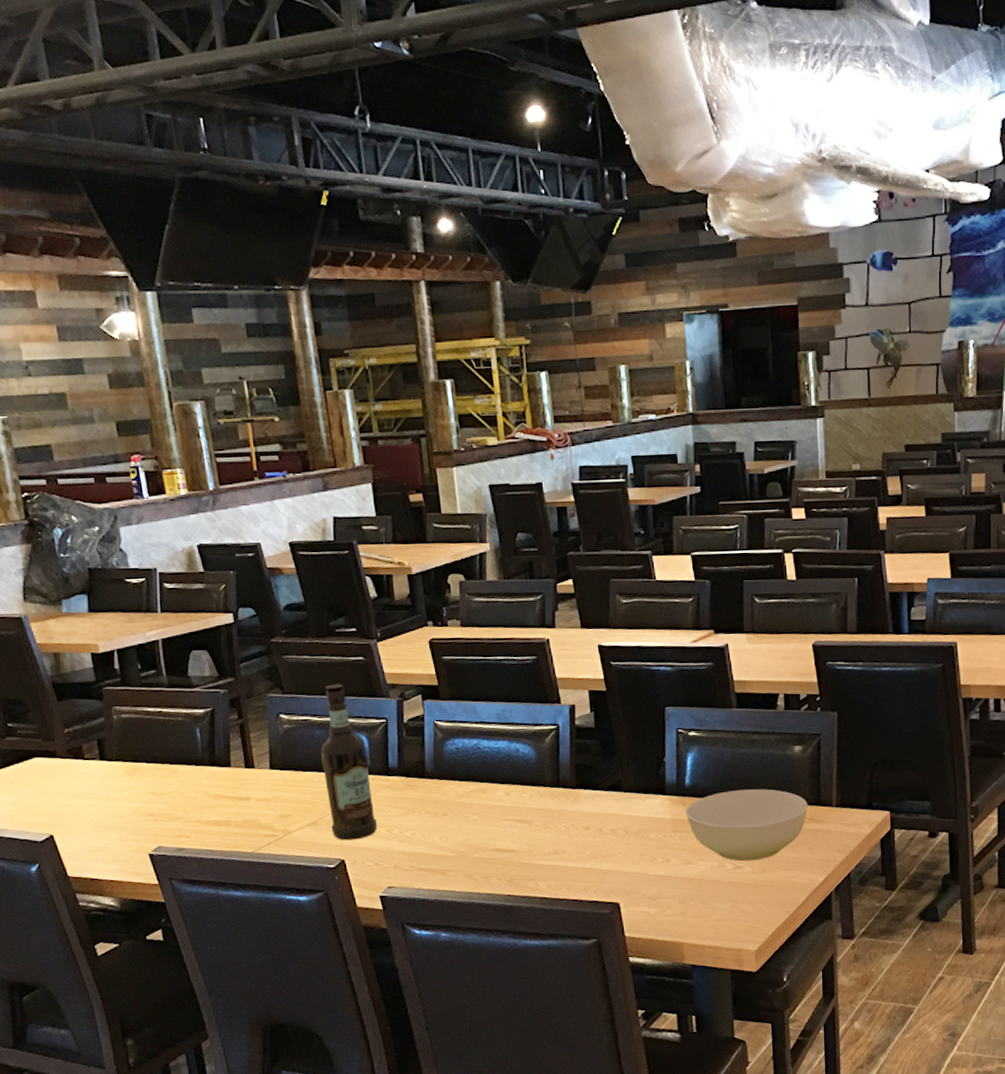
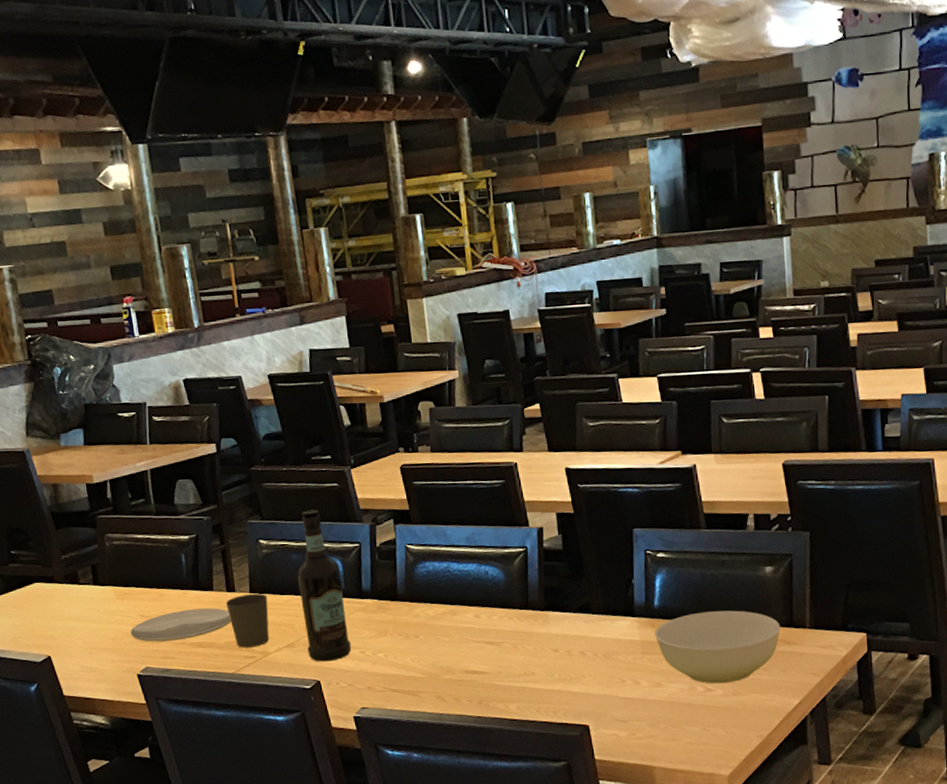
plate: none [141,785,251,820] -> present [130,608,232,642]
dixie cup: none [245,769,291,826] -> present [226,593,270,648]

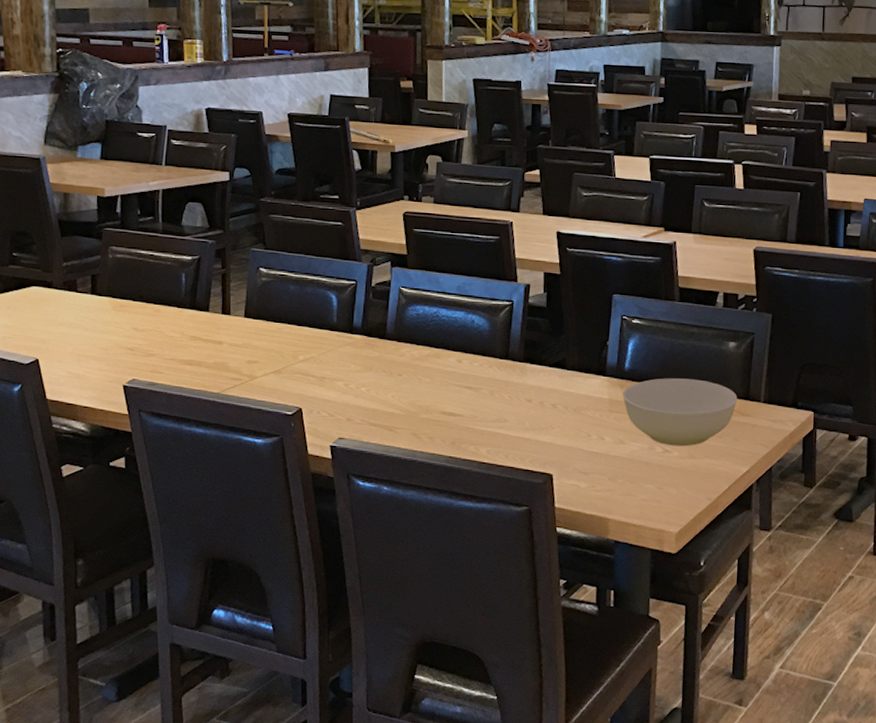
plate: present [130,608,232,642] -> none [121,327,223,356]
dixie cup: present [226,593,270,648] -> none [220,318,261,370]
root beer: present [297,510,352,662] -> none [292,245,337,391]

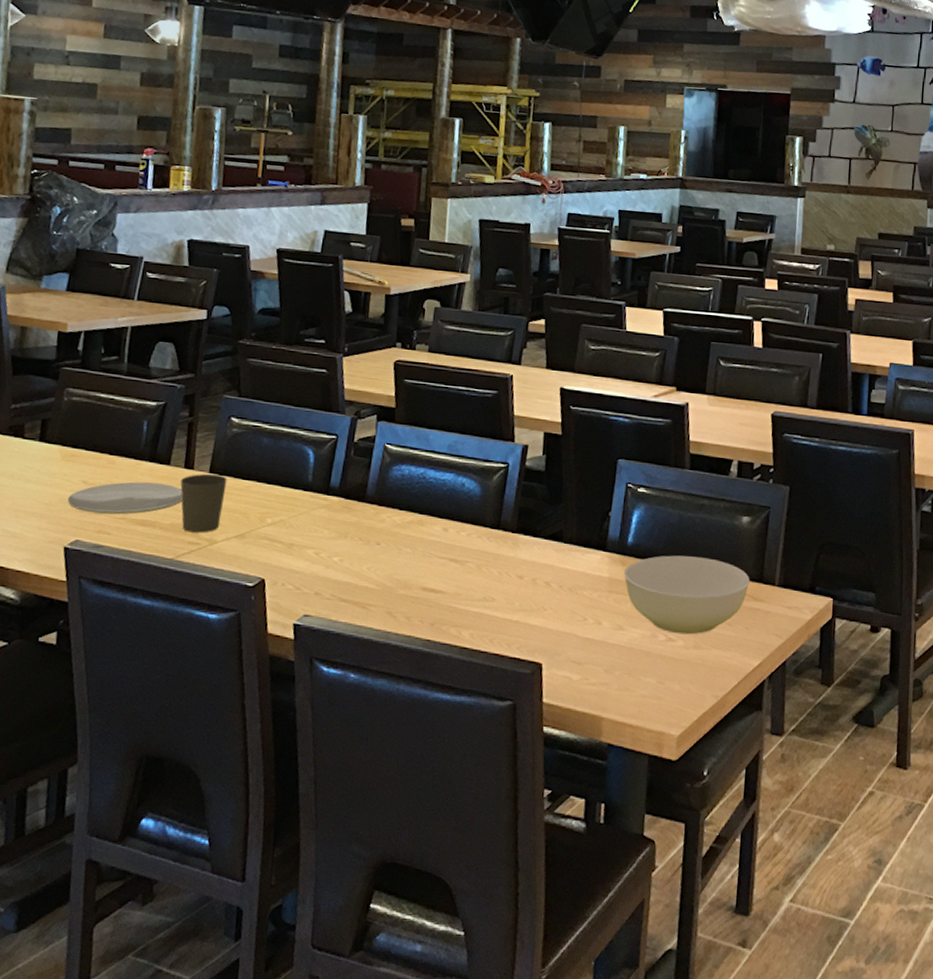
plate: none [121,327,223,356] -> present [67,481,183,515]
dixie cup: none [220,318,261,370] -> present [180,473,227,533]

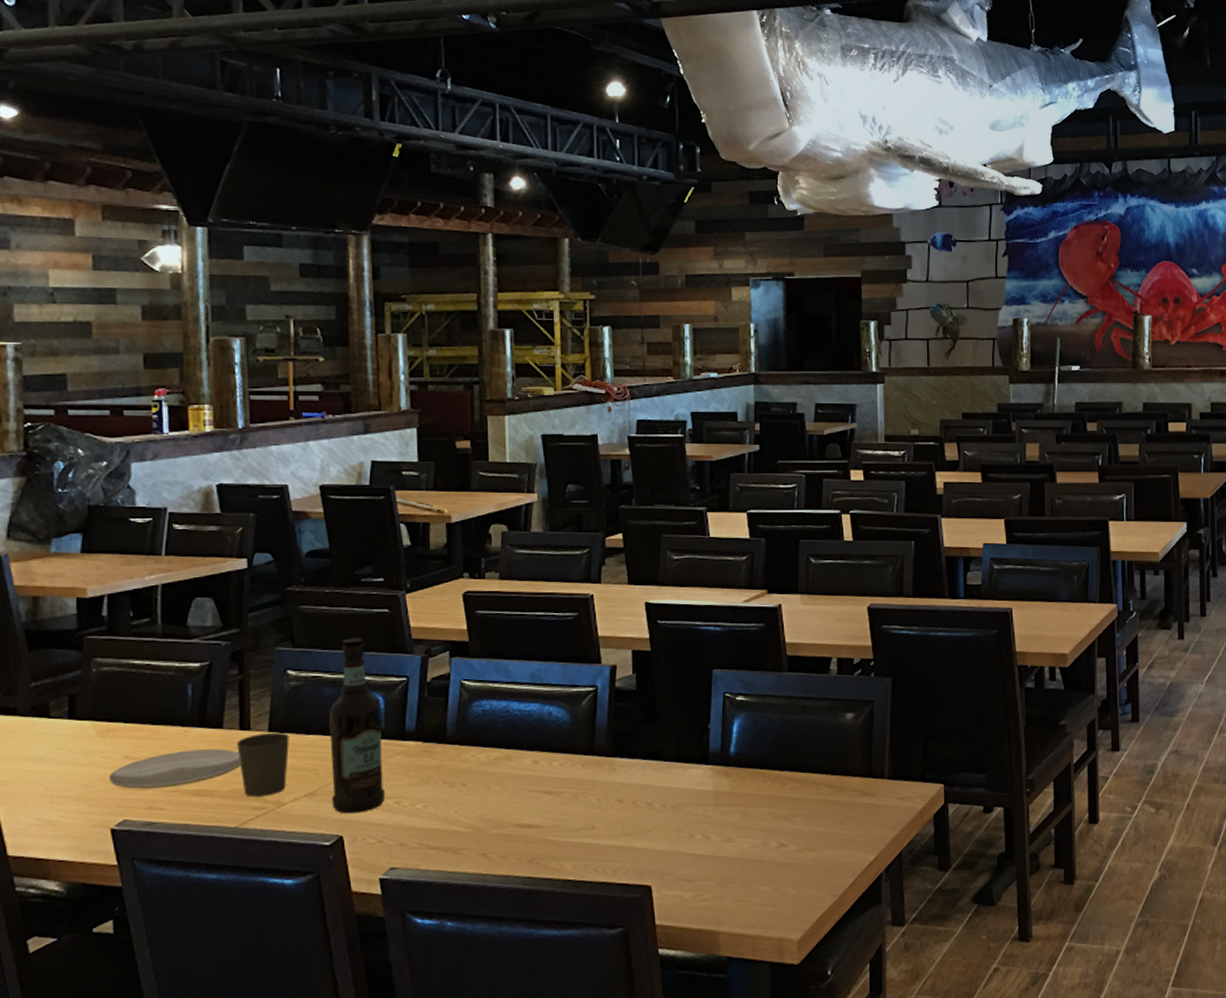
root beer: none [258,393,311,559] -> present [329,638,386,814]
bowl: present [624,555,750,635] -> none [729,759,859,839]

